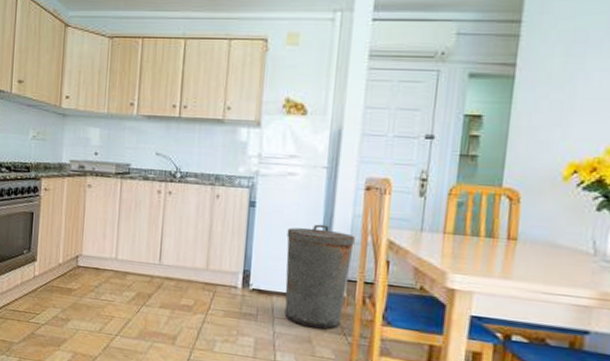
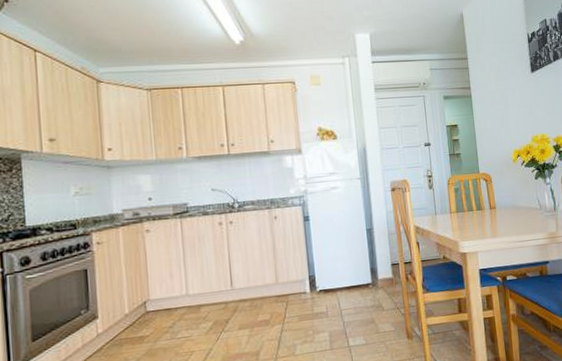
trash can: present [284,224,355,330] -> none [339,224,393,311]

